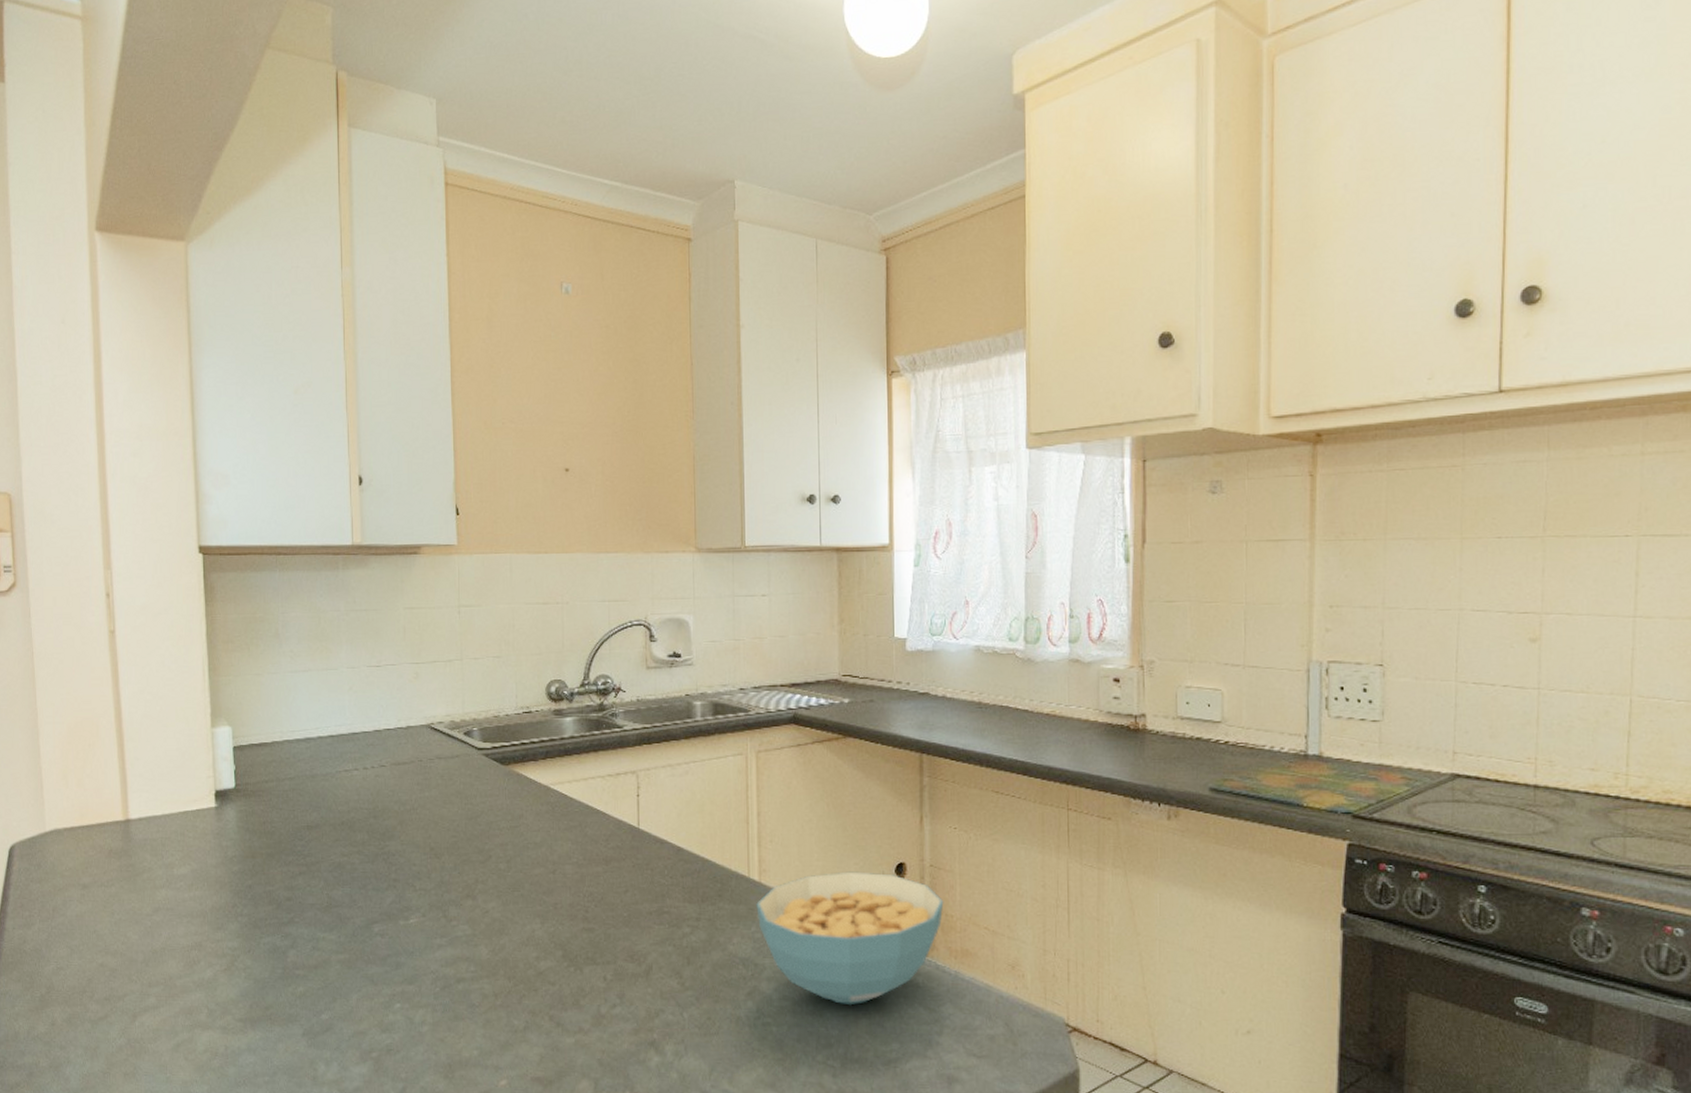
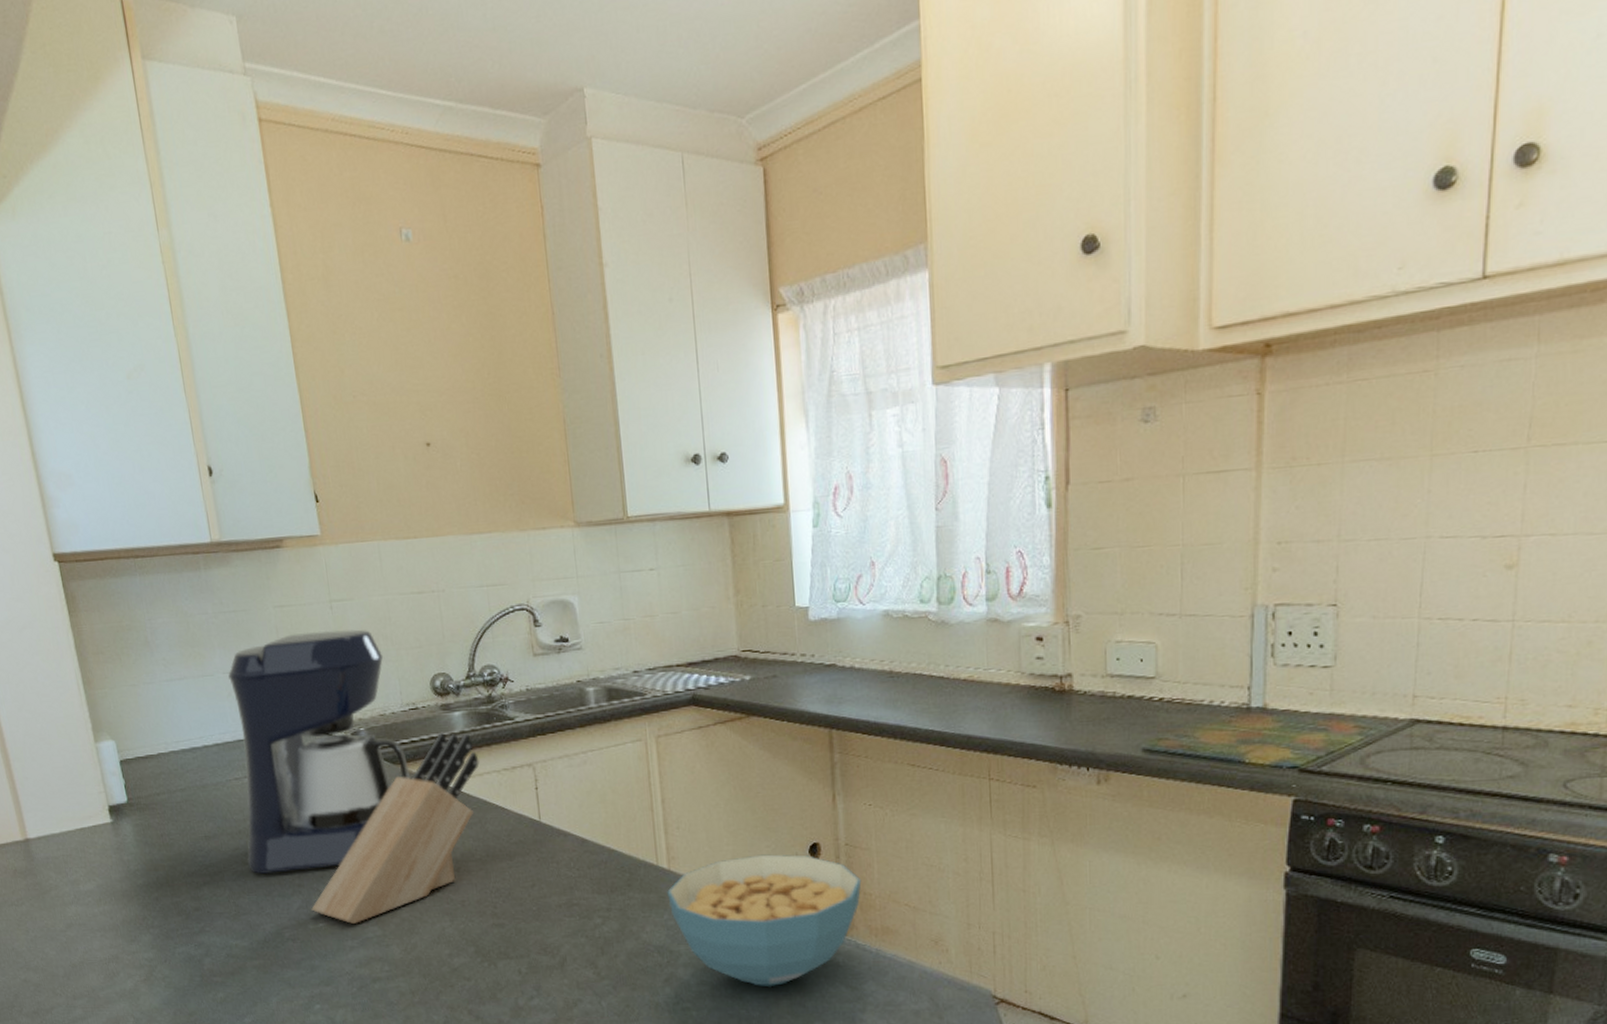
coffee maker: none [347,633,517,868] -> present [228,629,411,875]
knife block: none [404,737,585,921] -> present [311,733,479,924]

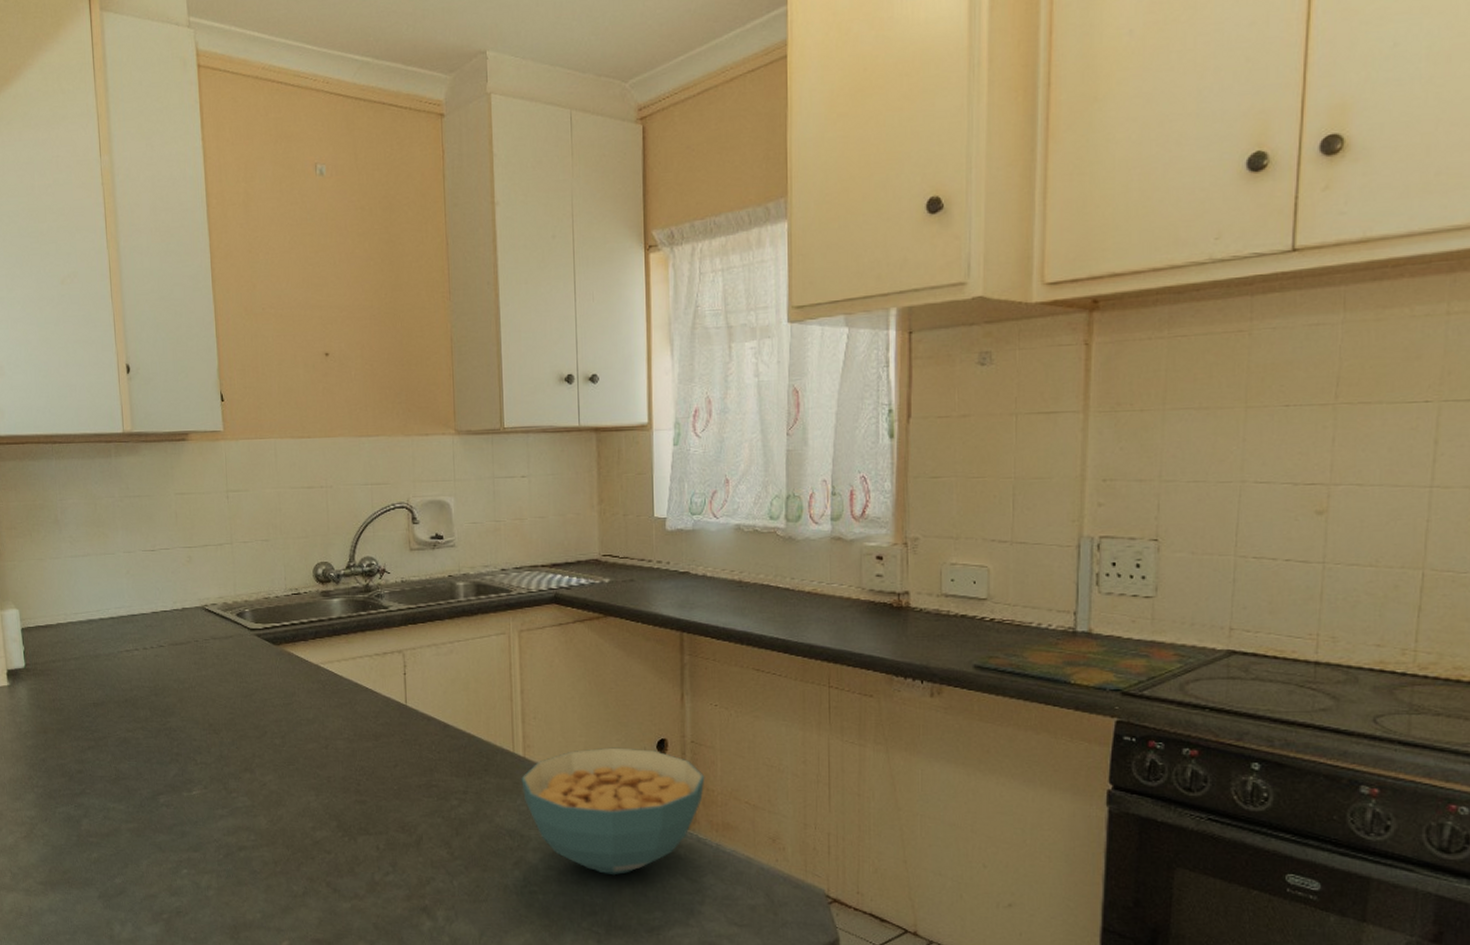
coffee maker: present [228,629,411,875] -> none [128,518,289,742]
knife block: present [311,733,479,924] -> none [187,618,353,793]

